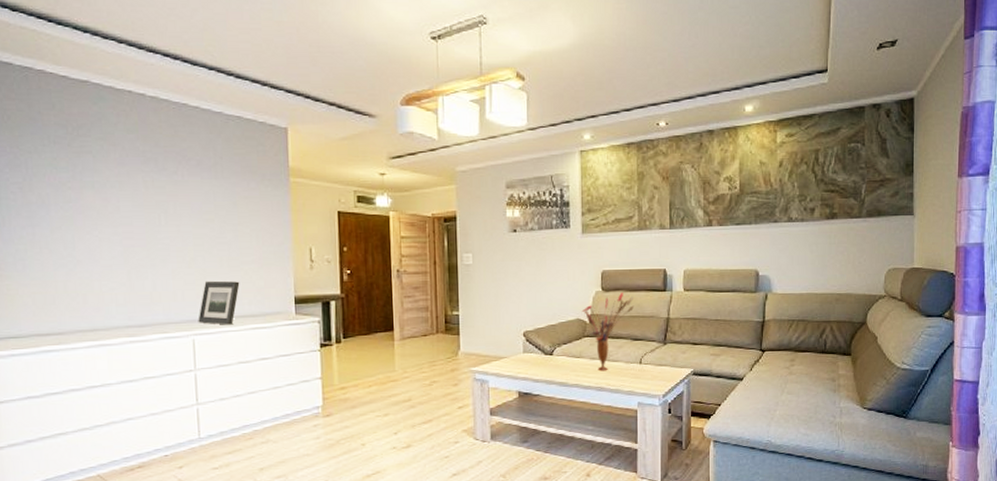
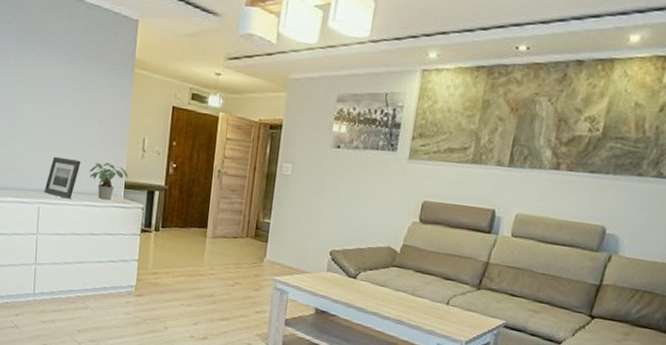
potted plant: none [252,279,297,319] -> present [89,162,128,200]
bouquet: present [581,293,634,371] -> none [393,227,453,305]

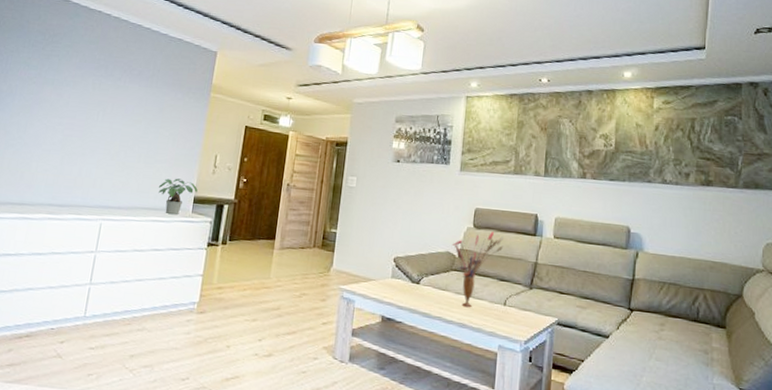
picture frame: present [44,156,81,199] -> none [108,173,151,215]
bouquet: none [393,227,453,305] -> present [451,232,504,308]

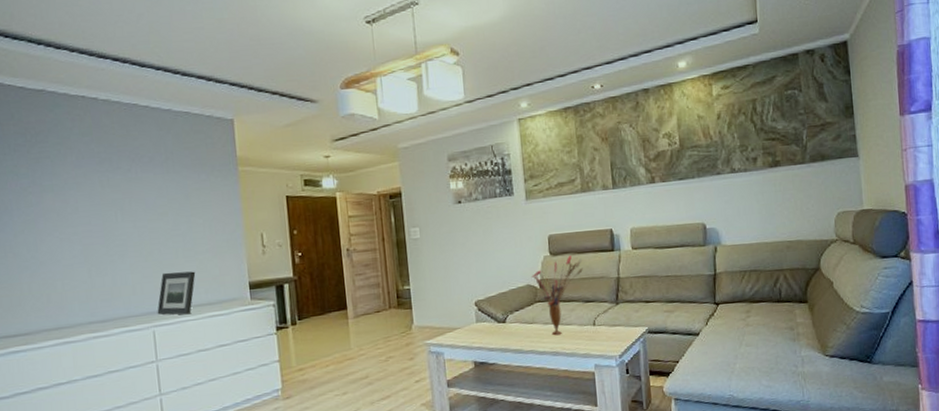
picture frame: none [108,173,151,215] -> present [157,271,196,315]
potted plant: present [158,178,198,214] -> none [207,266,251,306]

